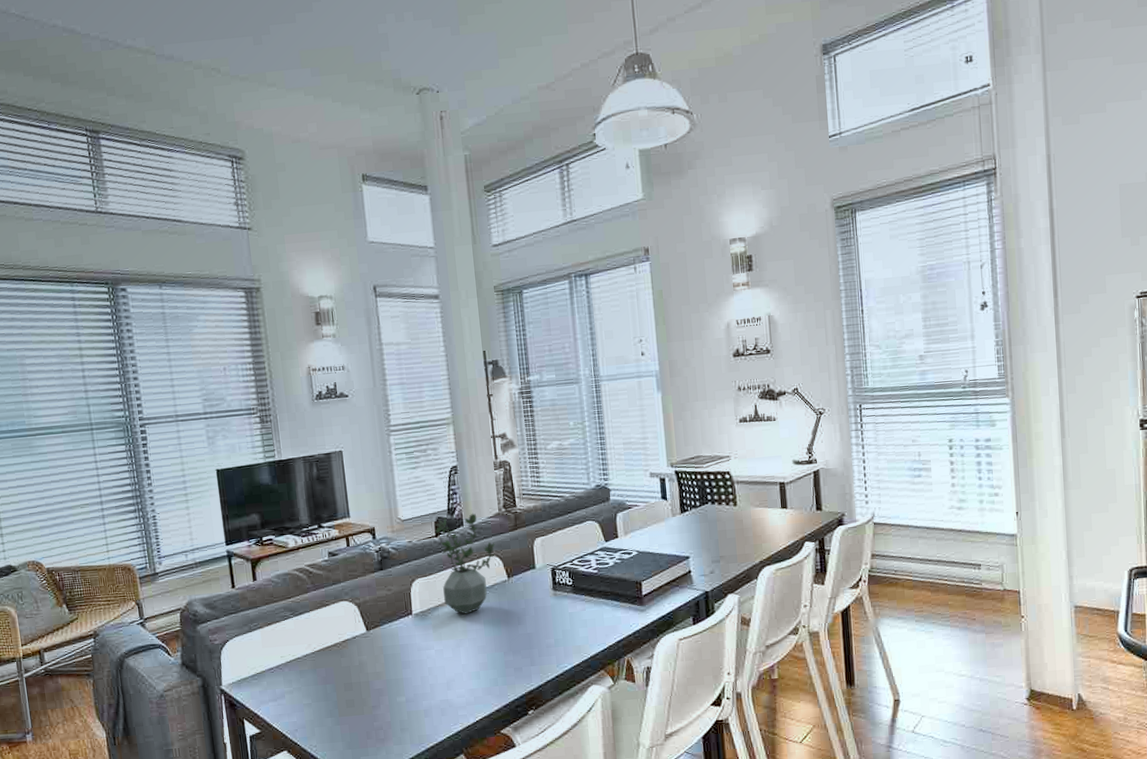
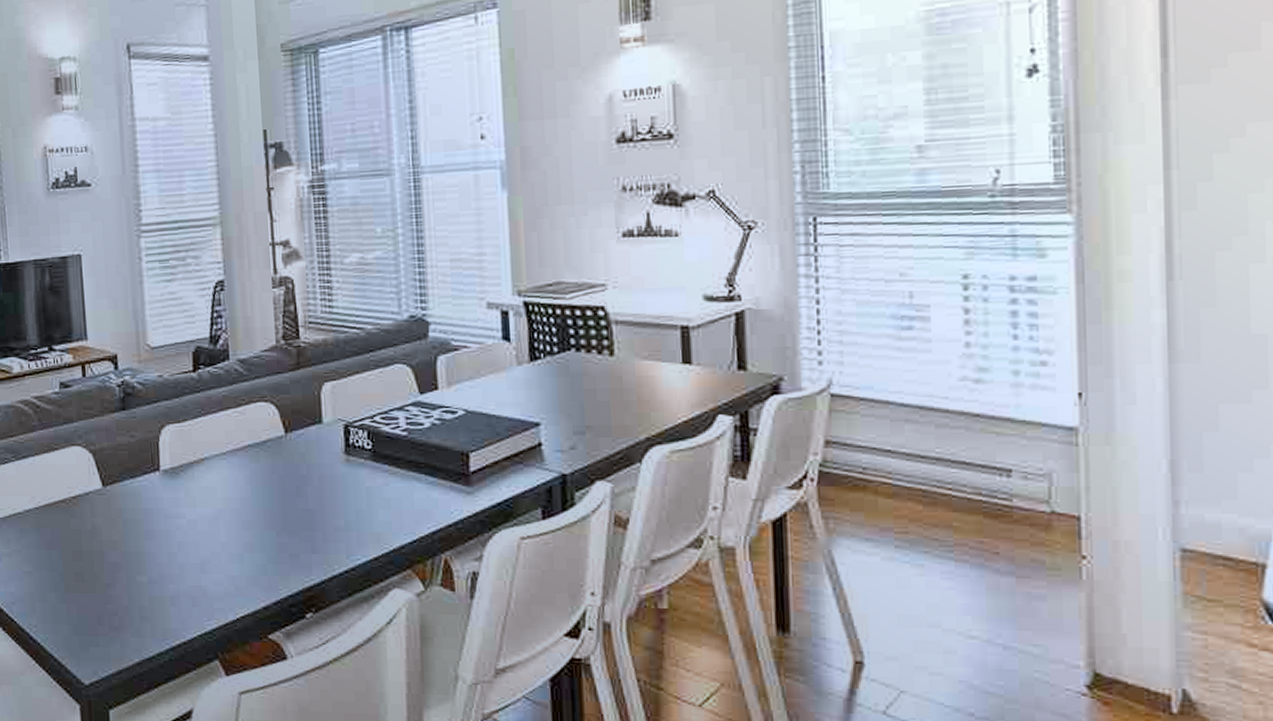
potted plant: present [434,513,495,614] -> none [192,343,270,476]

